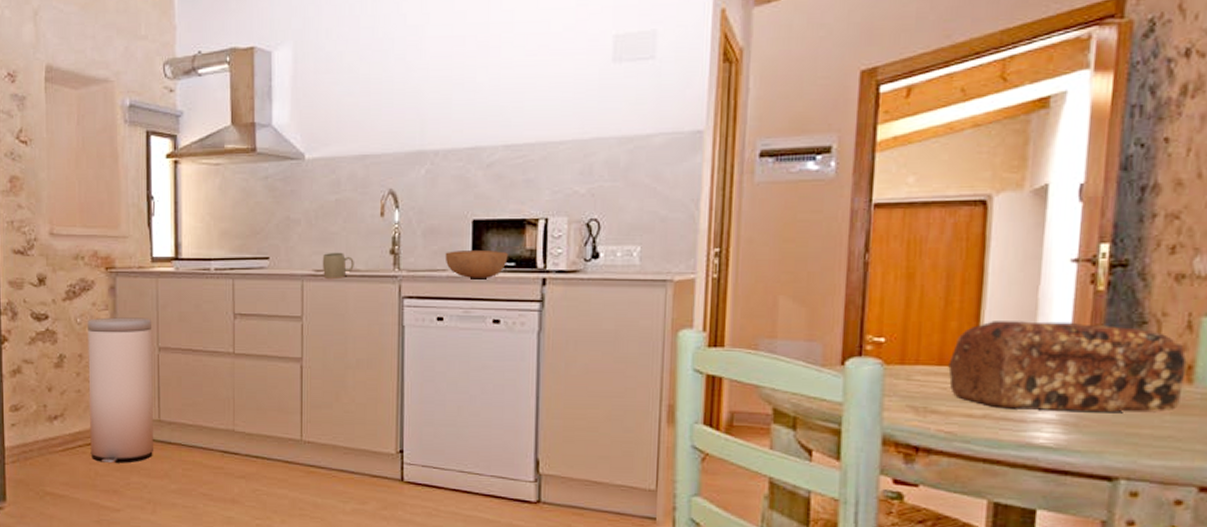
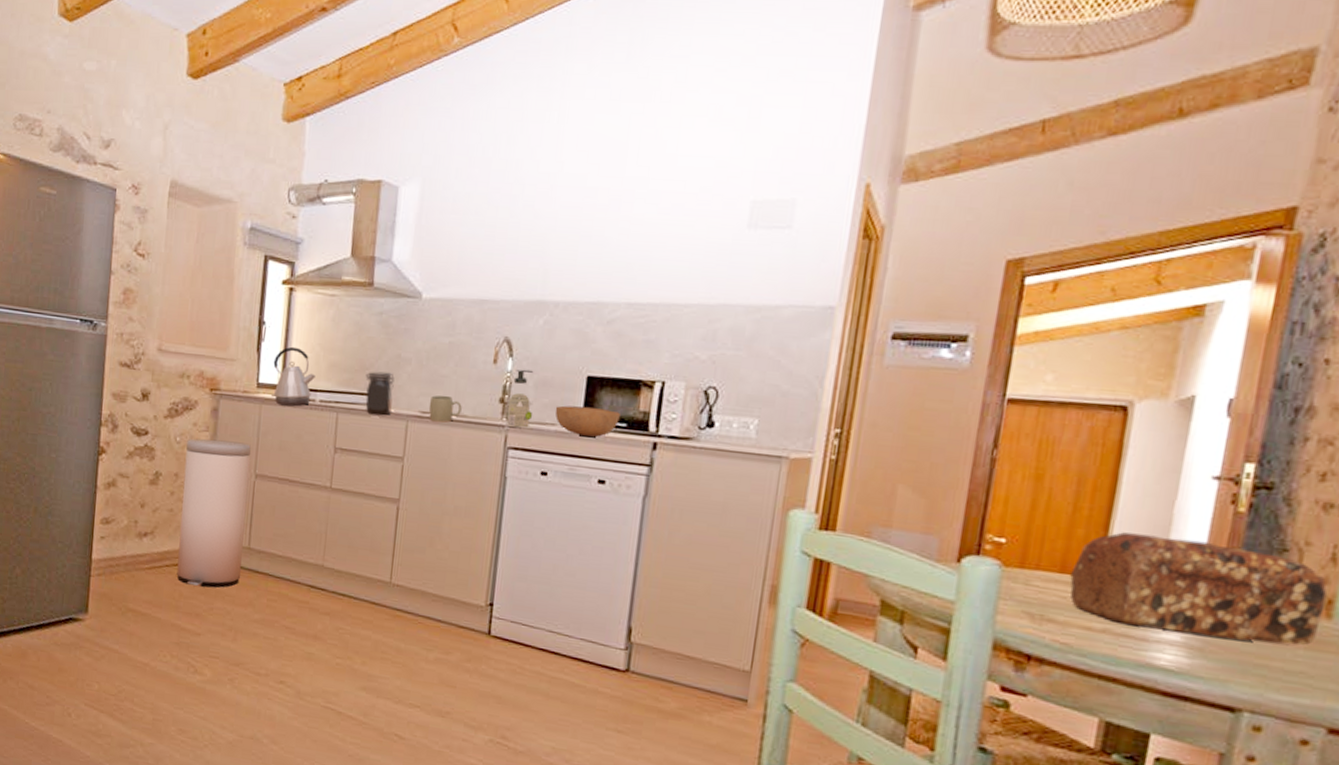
kettle: none [165,218,208,279] -> present [270,346,316,407]
jar: none [257,235,286,279] -> present [365,371,395,417]
soap dispenser: none [397,219,424,278] -> present [505,369,534,428]

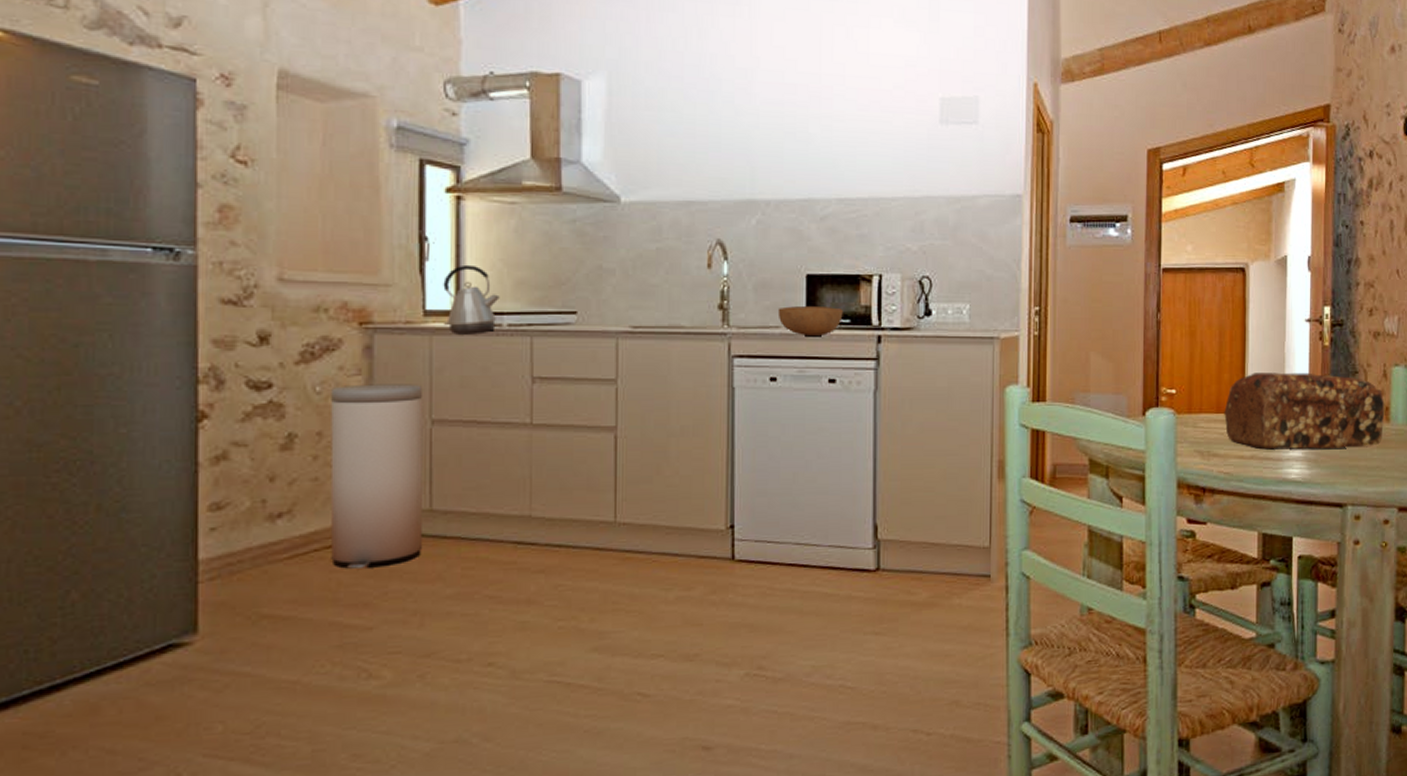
jar: present [365,371,395,417] -> none [562,286,597,337]
mug: present [428,395,462,424] -> none [640,306,678,337]
soap dispenser: present [505,369,534,428] -> none [726,272,756,335]

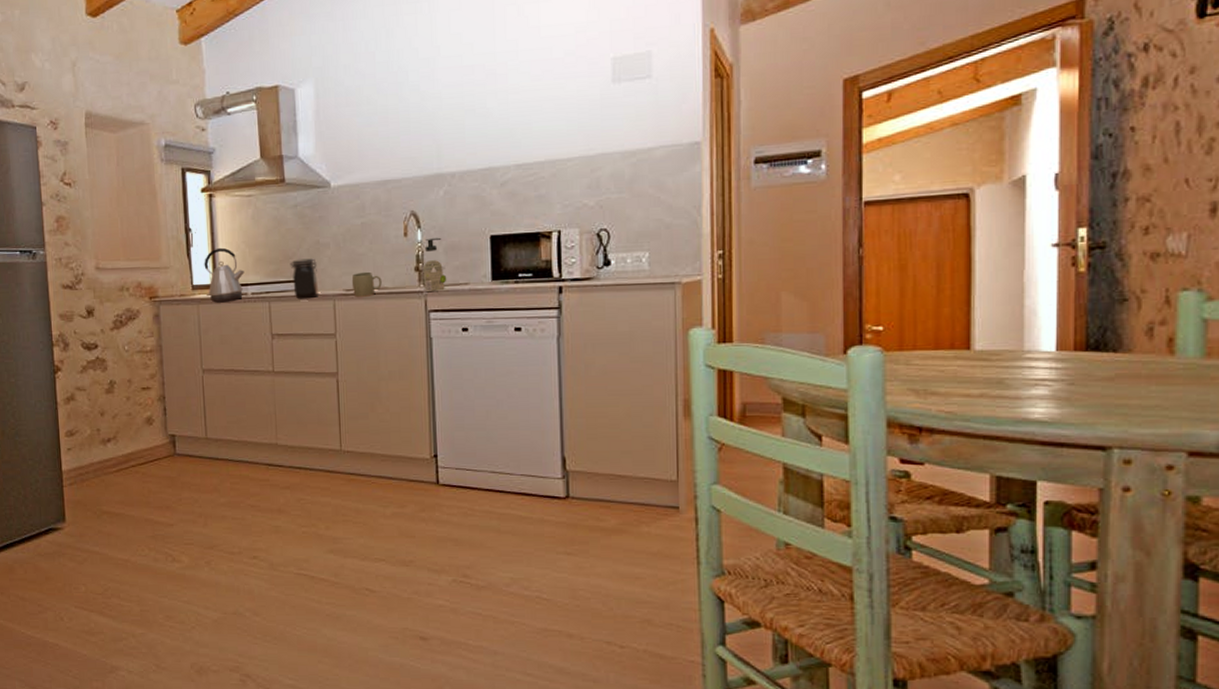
pedal bin: present [330,384,424,570] -> none [135,342,202,482]
jar: none [562,286,597,337] -> present [290,258,318,301]
mug: none [640,306,678,337] -> present [351,271,382,298]
soap dispenser: none [726,272,756,335] -> present [421,237,447,293]
bowl: present [777,306,843,337] -> none [466,263,525,291]
bread loaf: present [1224,372,1385,450] -> none [944,302,1168,387]

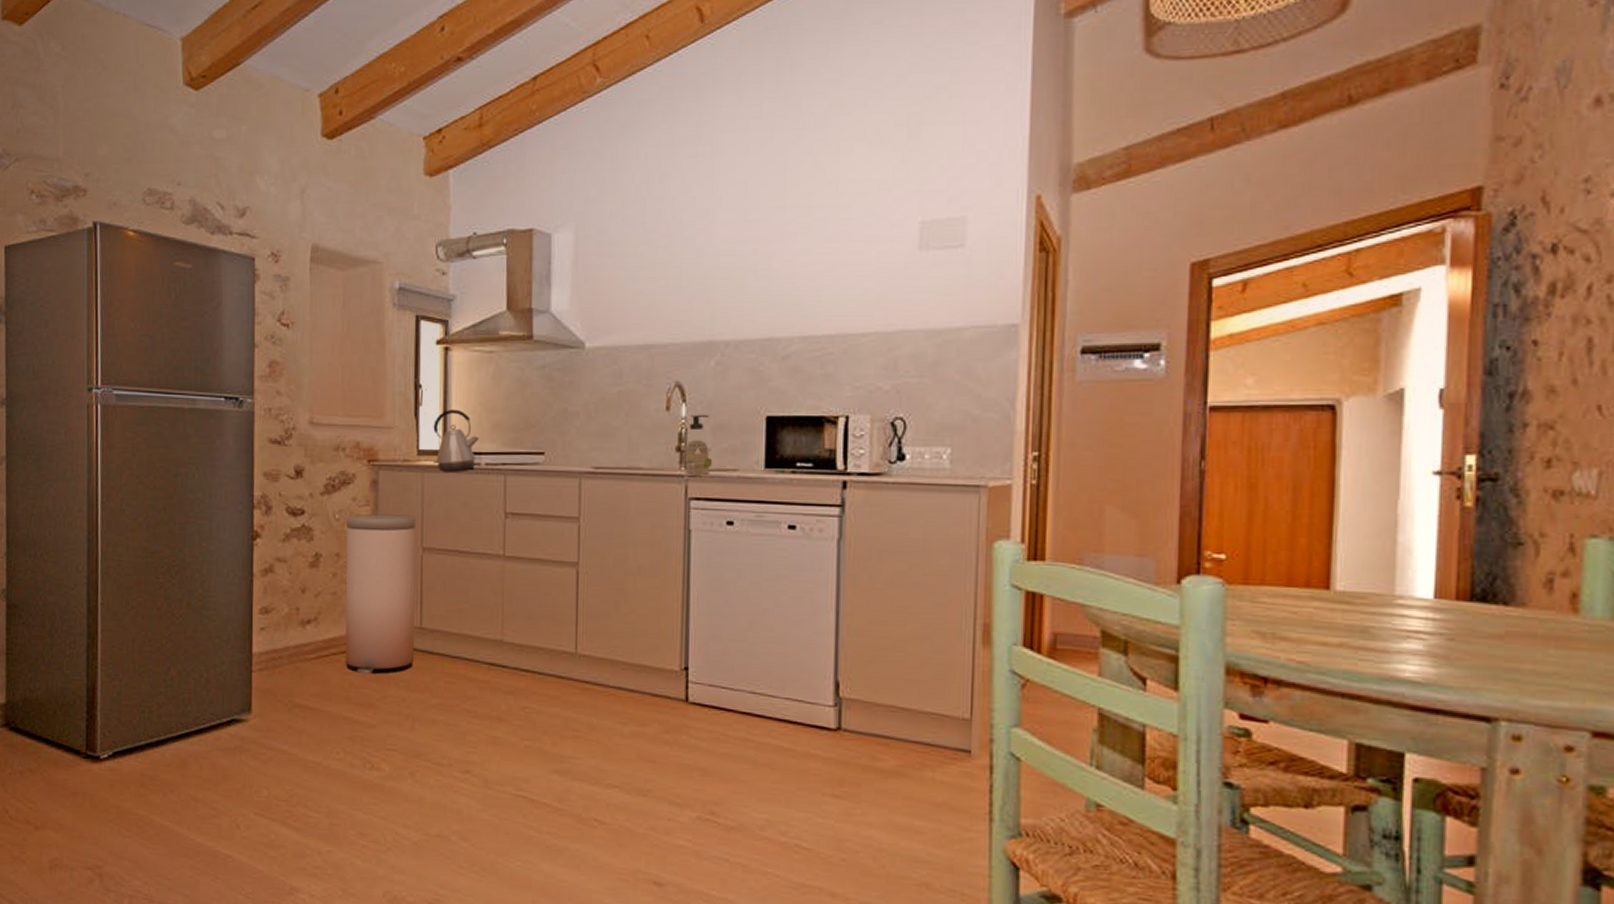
pedal bin: none [135,342,202,482] -> present [345,514,417,675]
jar: present [290,258,318,301] -> none [532,428,563,476]
mug: present [351,271,382,298] -> none [601,448,637,478]

